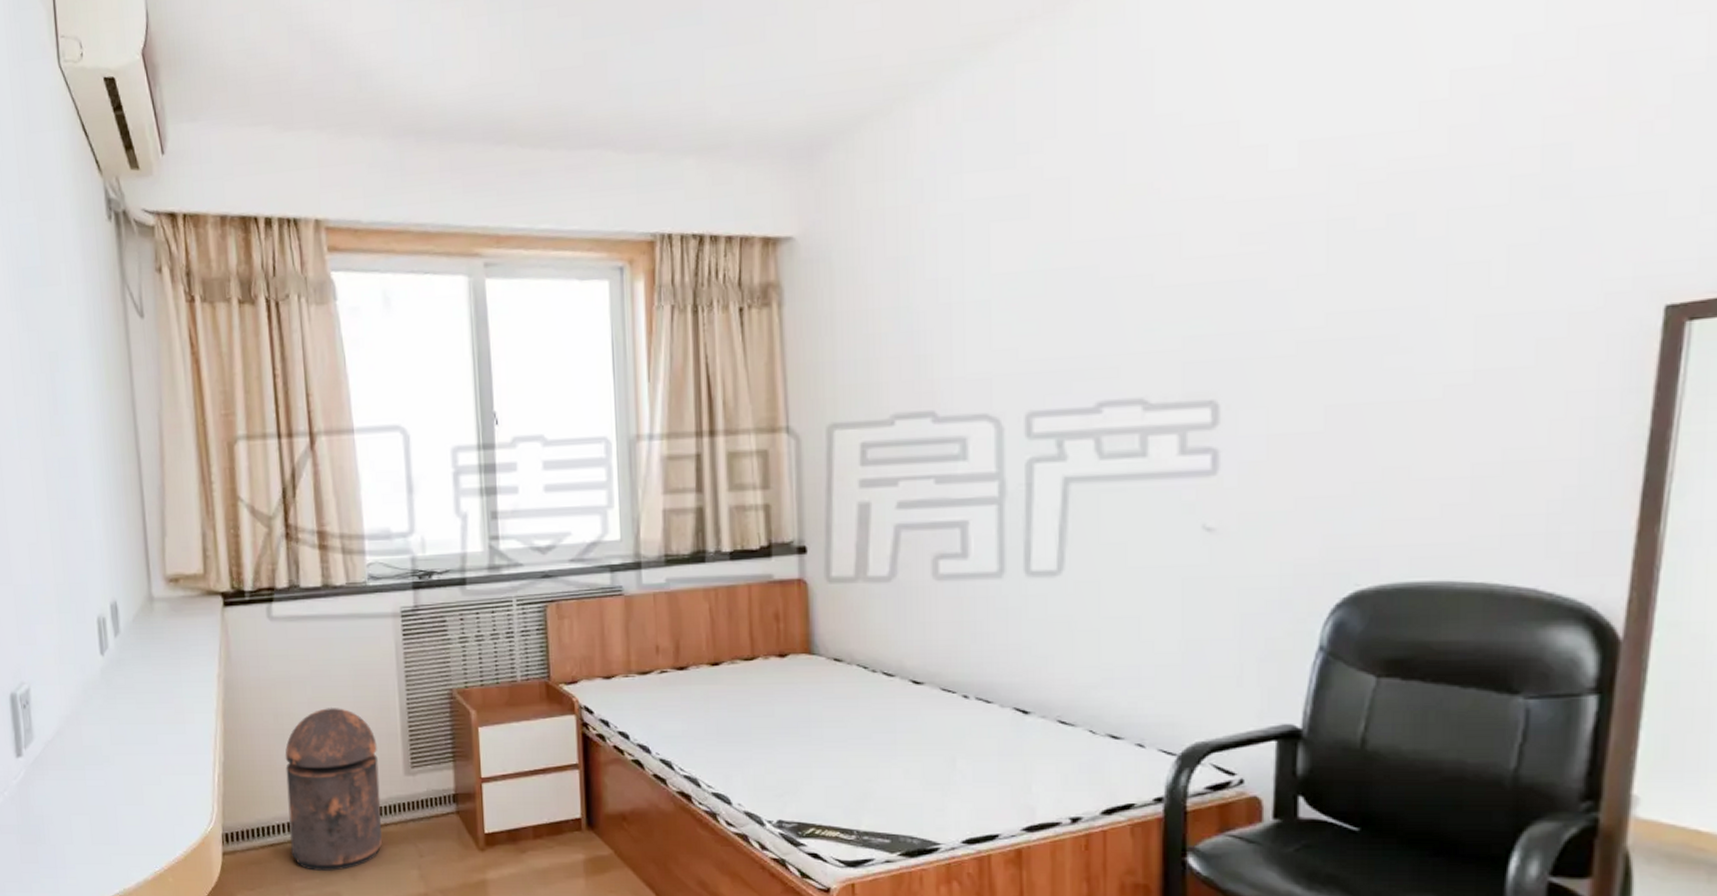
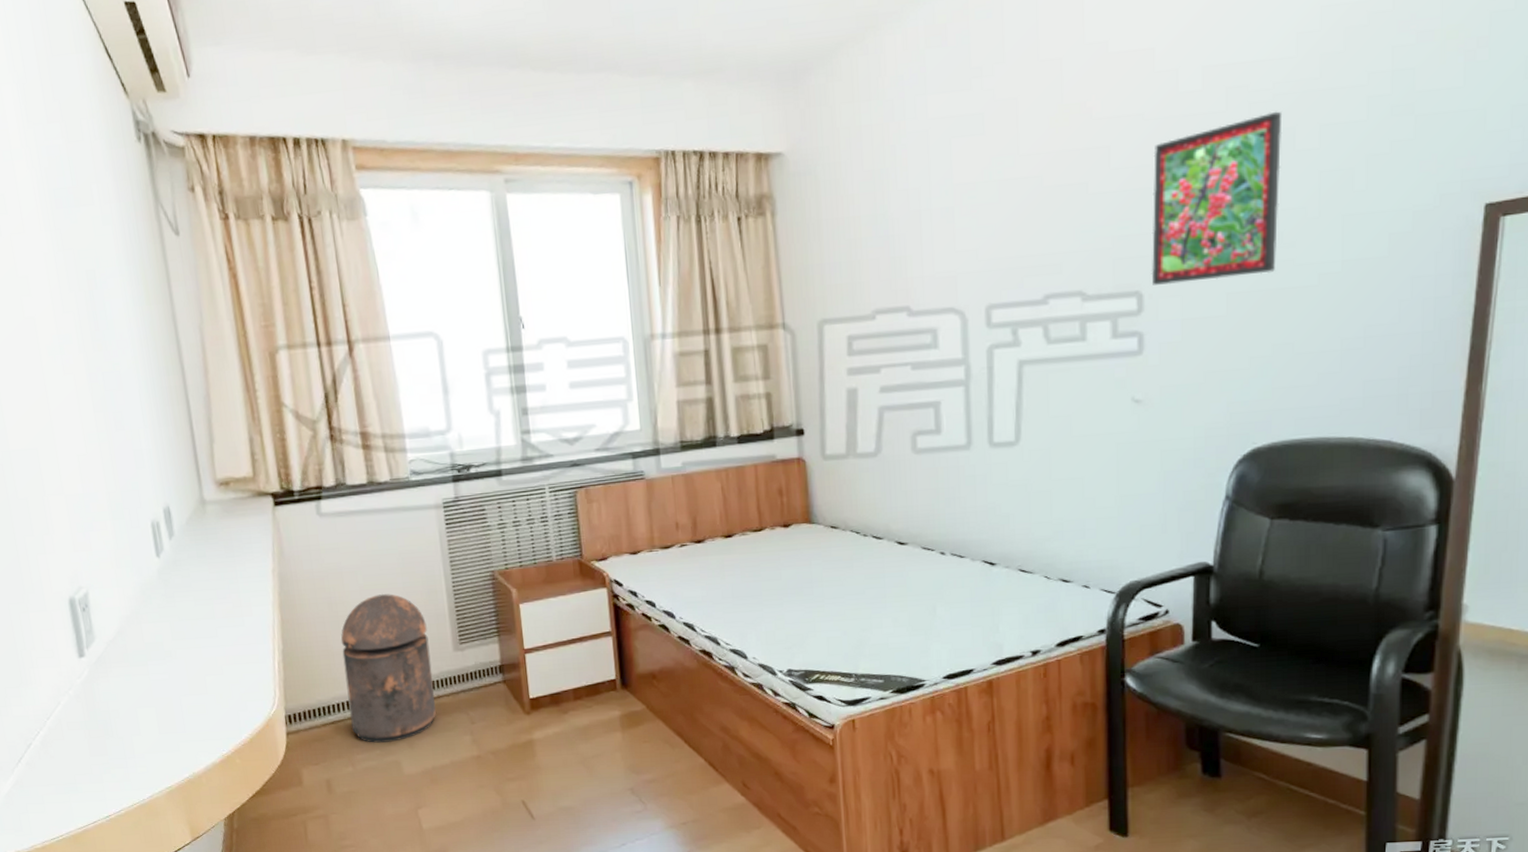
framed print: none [1229,193,1399,394] -> present [1151,111,1283,285]

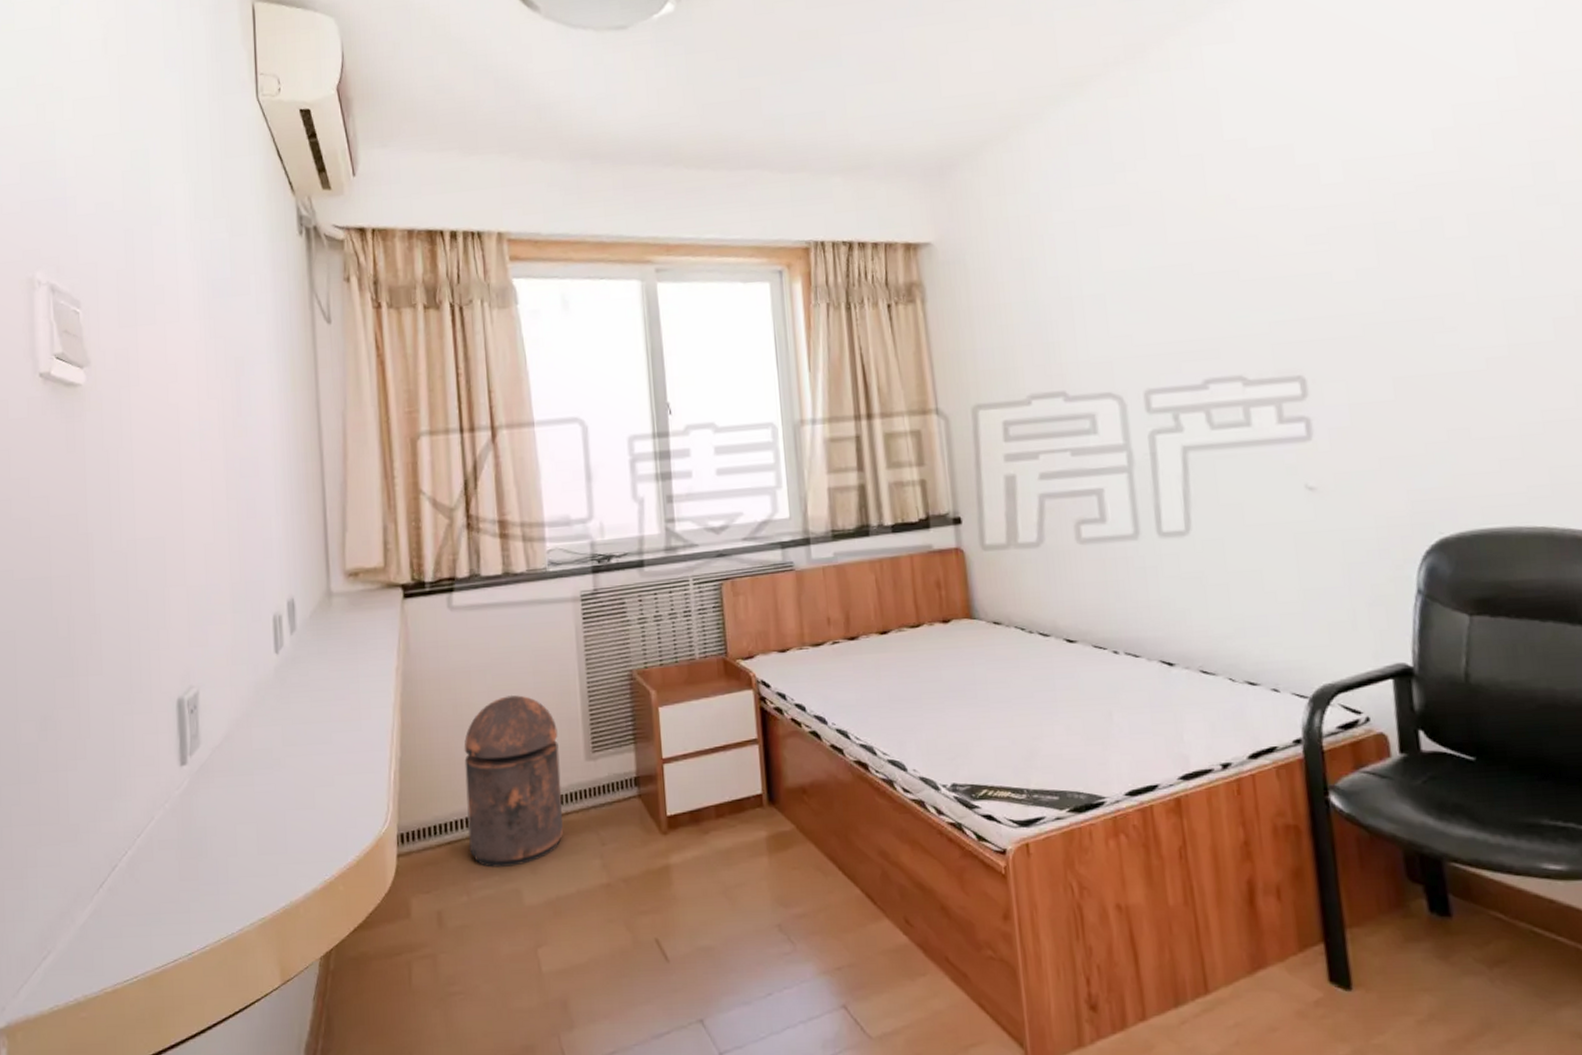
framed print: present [1151,111,1283,285] -> none [1302,201,1440,370]

